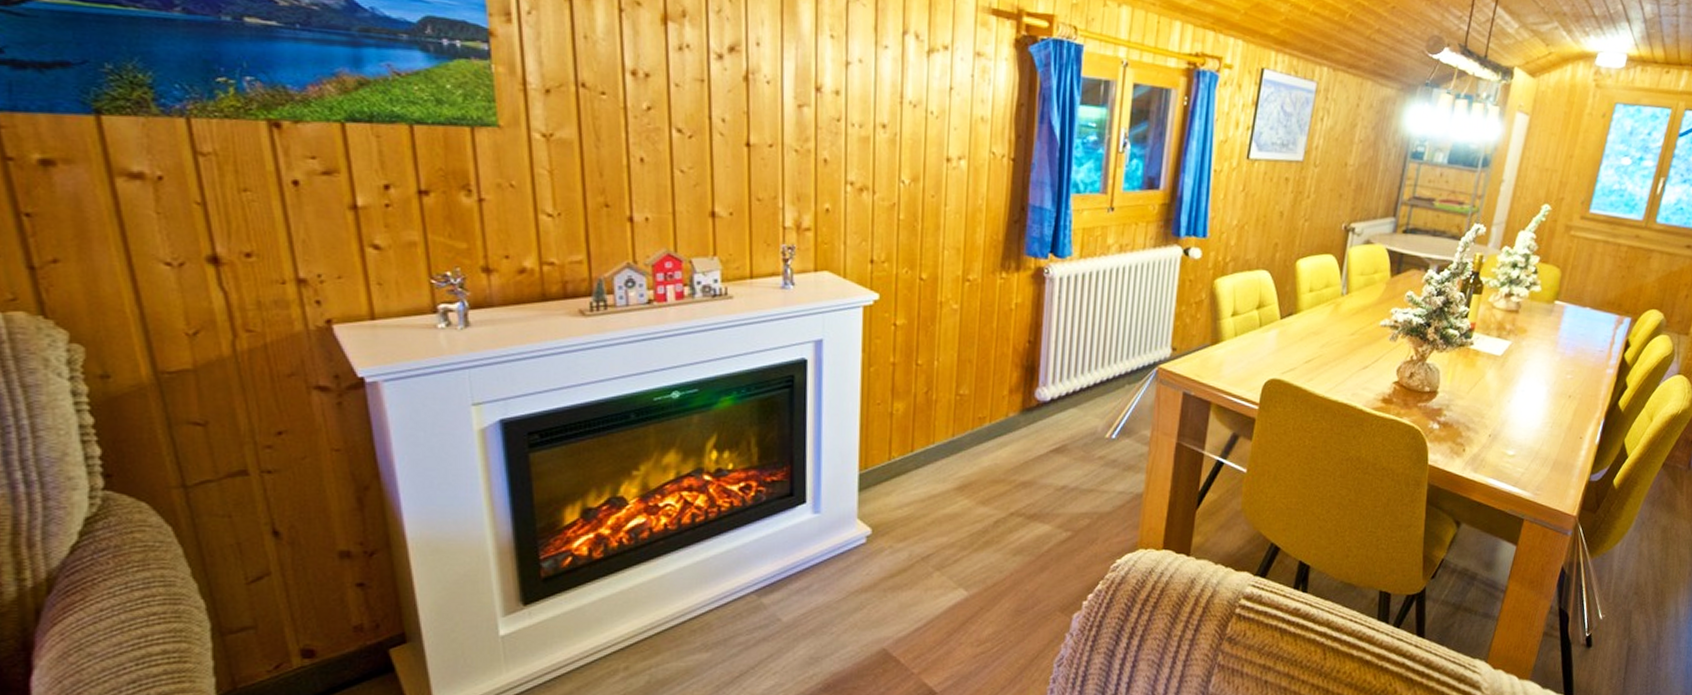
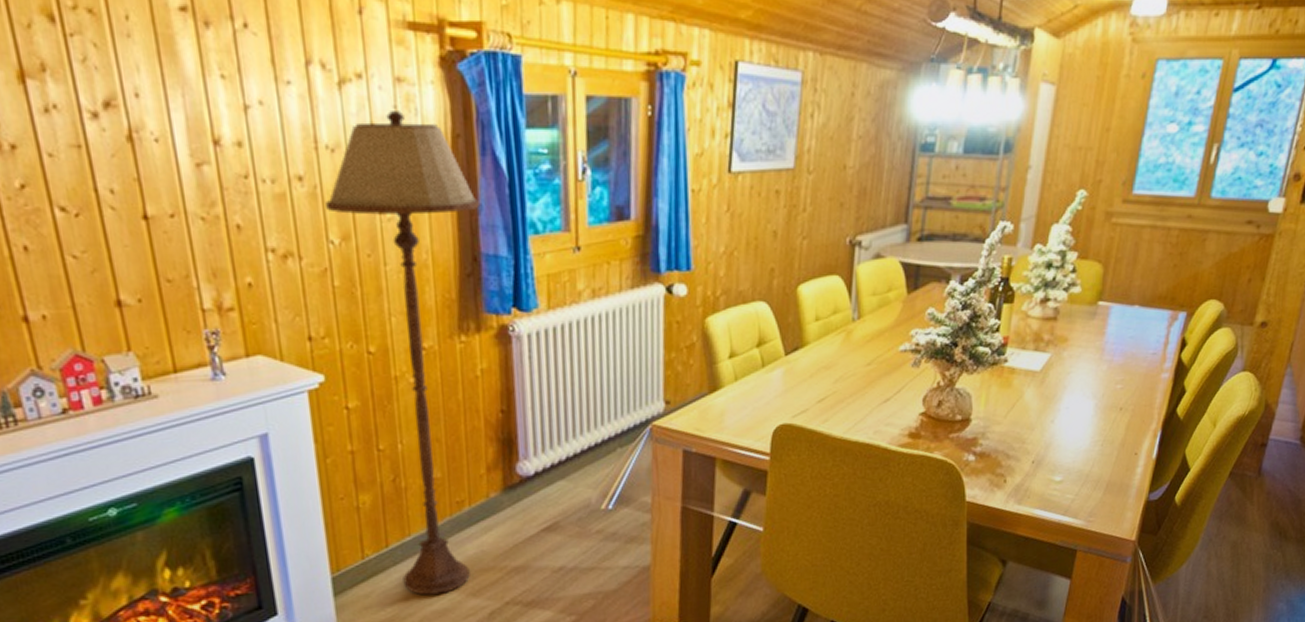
floor lamp: none [902,79,1033,499] -> present [325,111,479,596]

